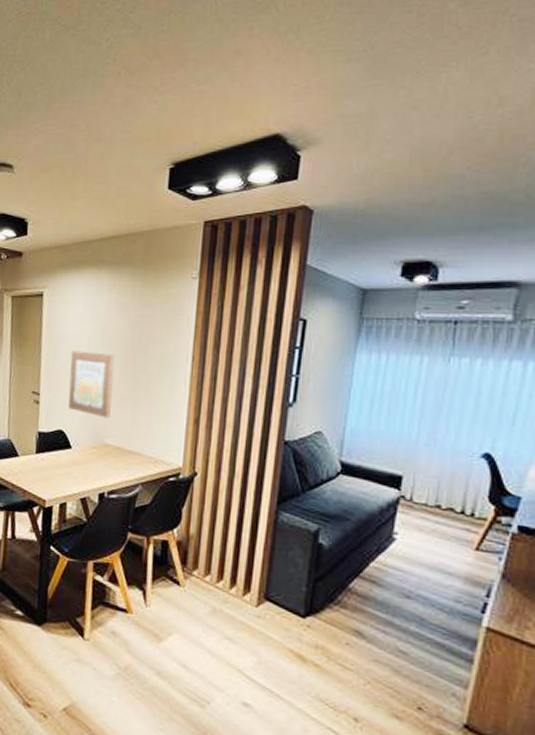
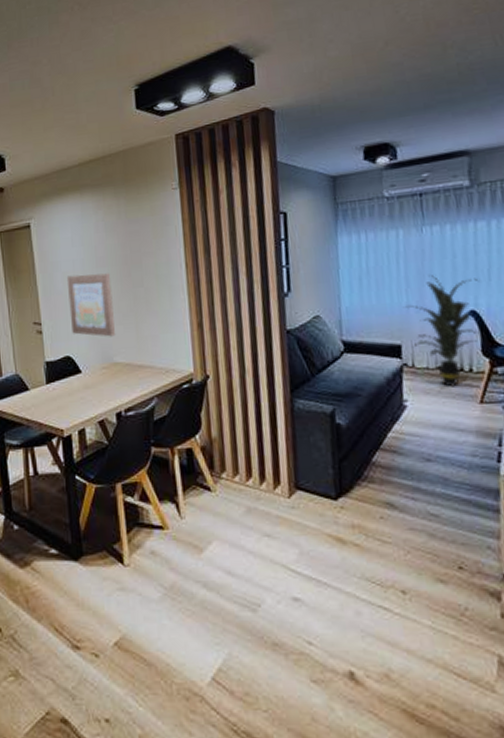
indoor plant: none [413,409,500,529] -> present [404,275,479,387]

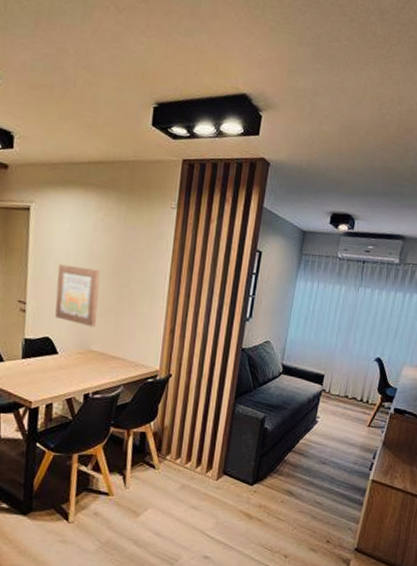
indoor plant: present [404,275,479,387] -> none [333,326,387,412]

